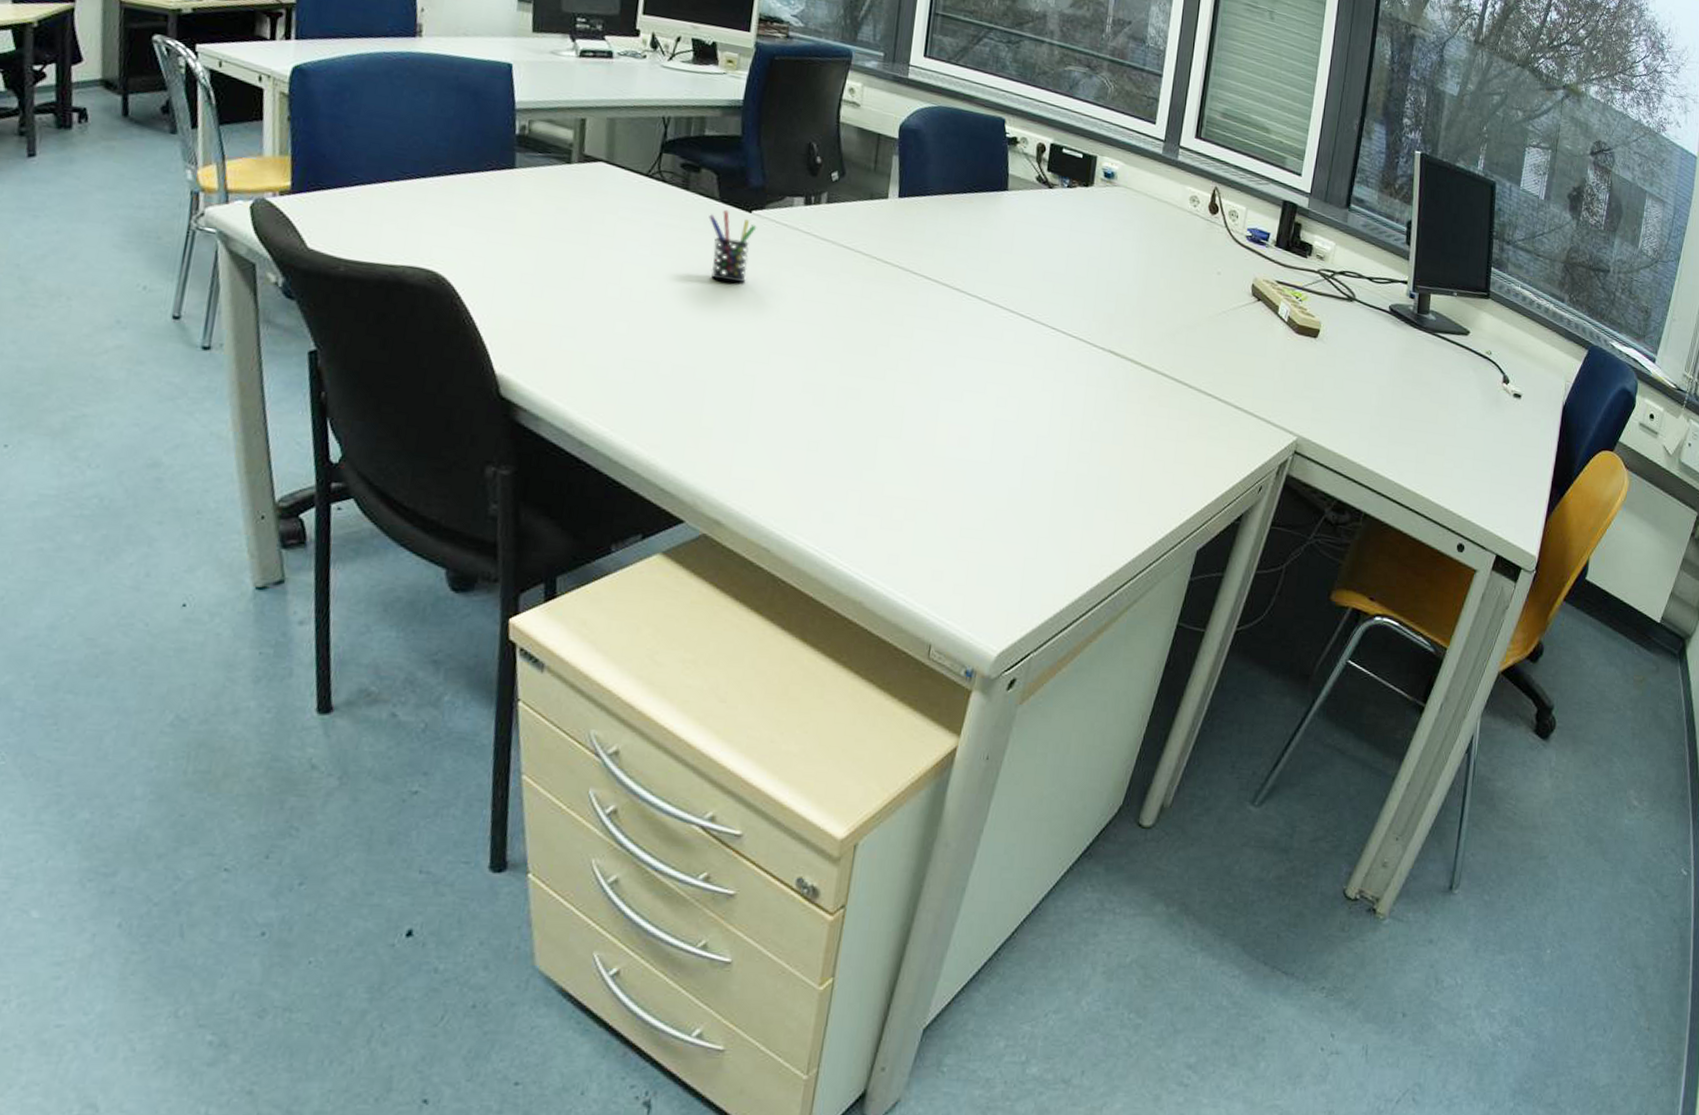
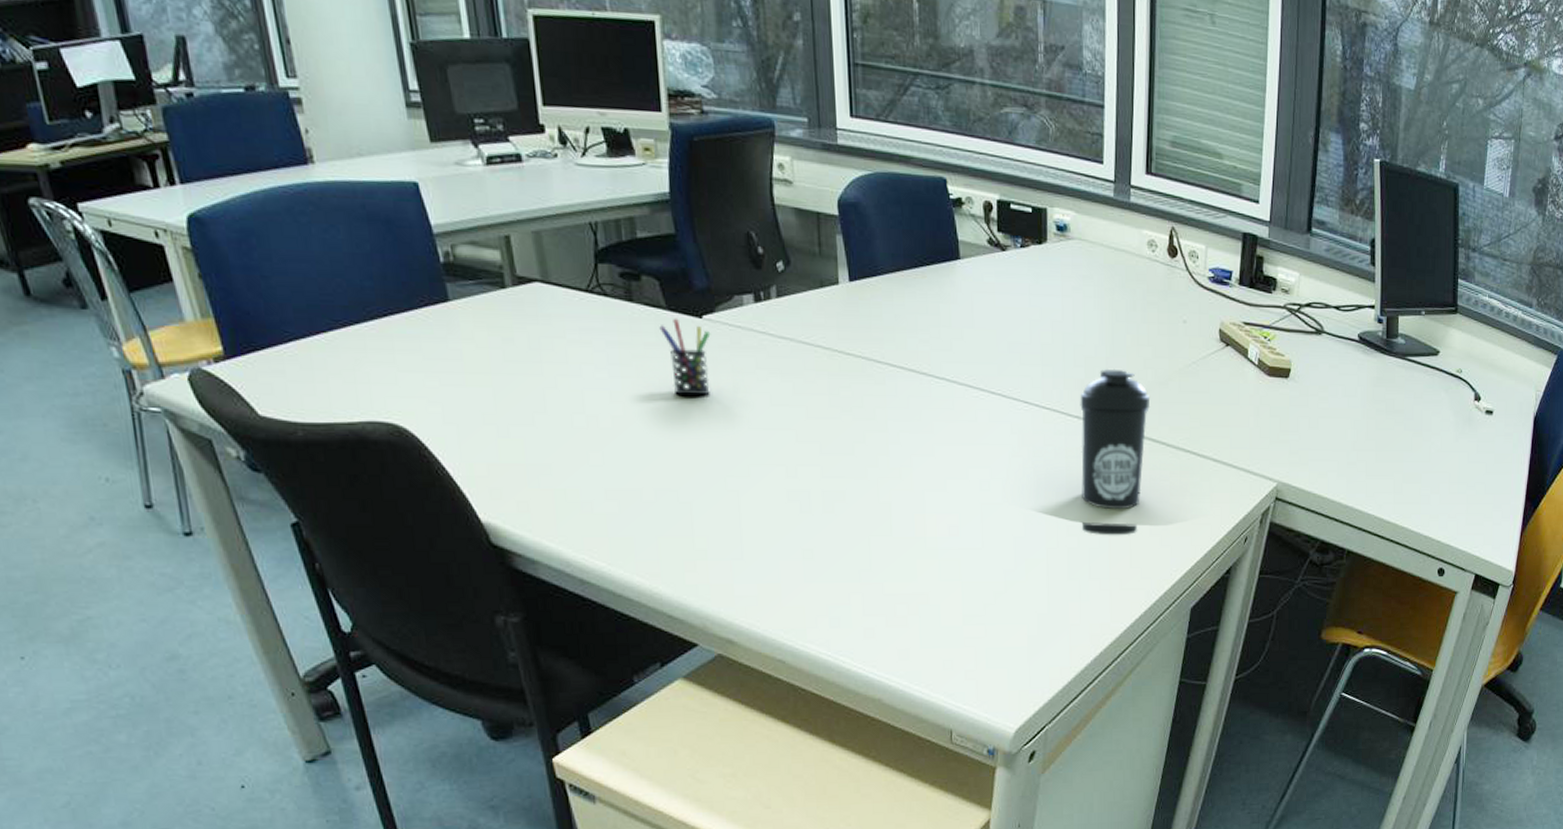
water bottle: none [1093,307,1177,470] -> present [1080,368,1151,536]

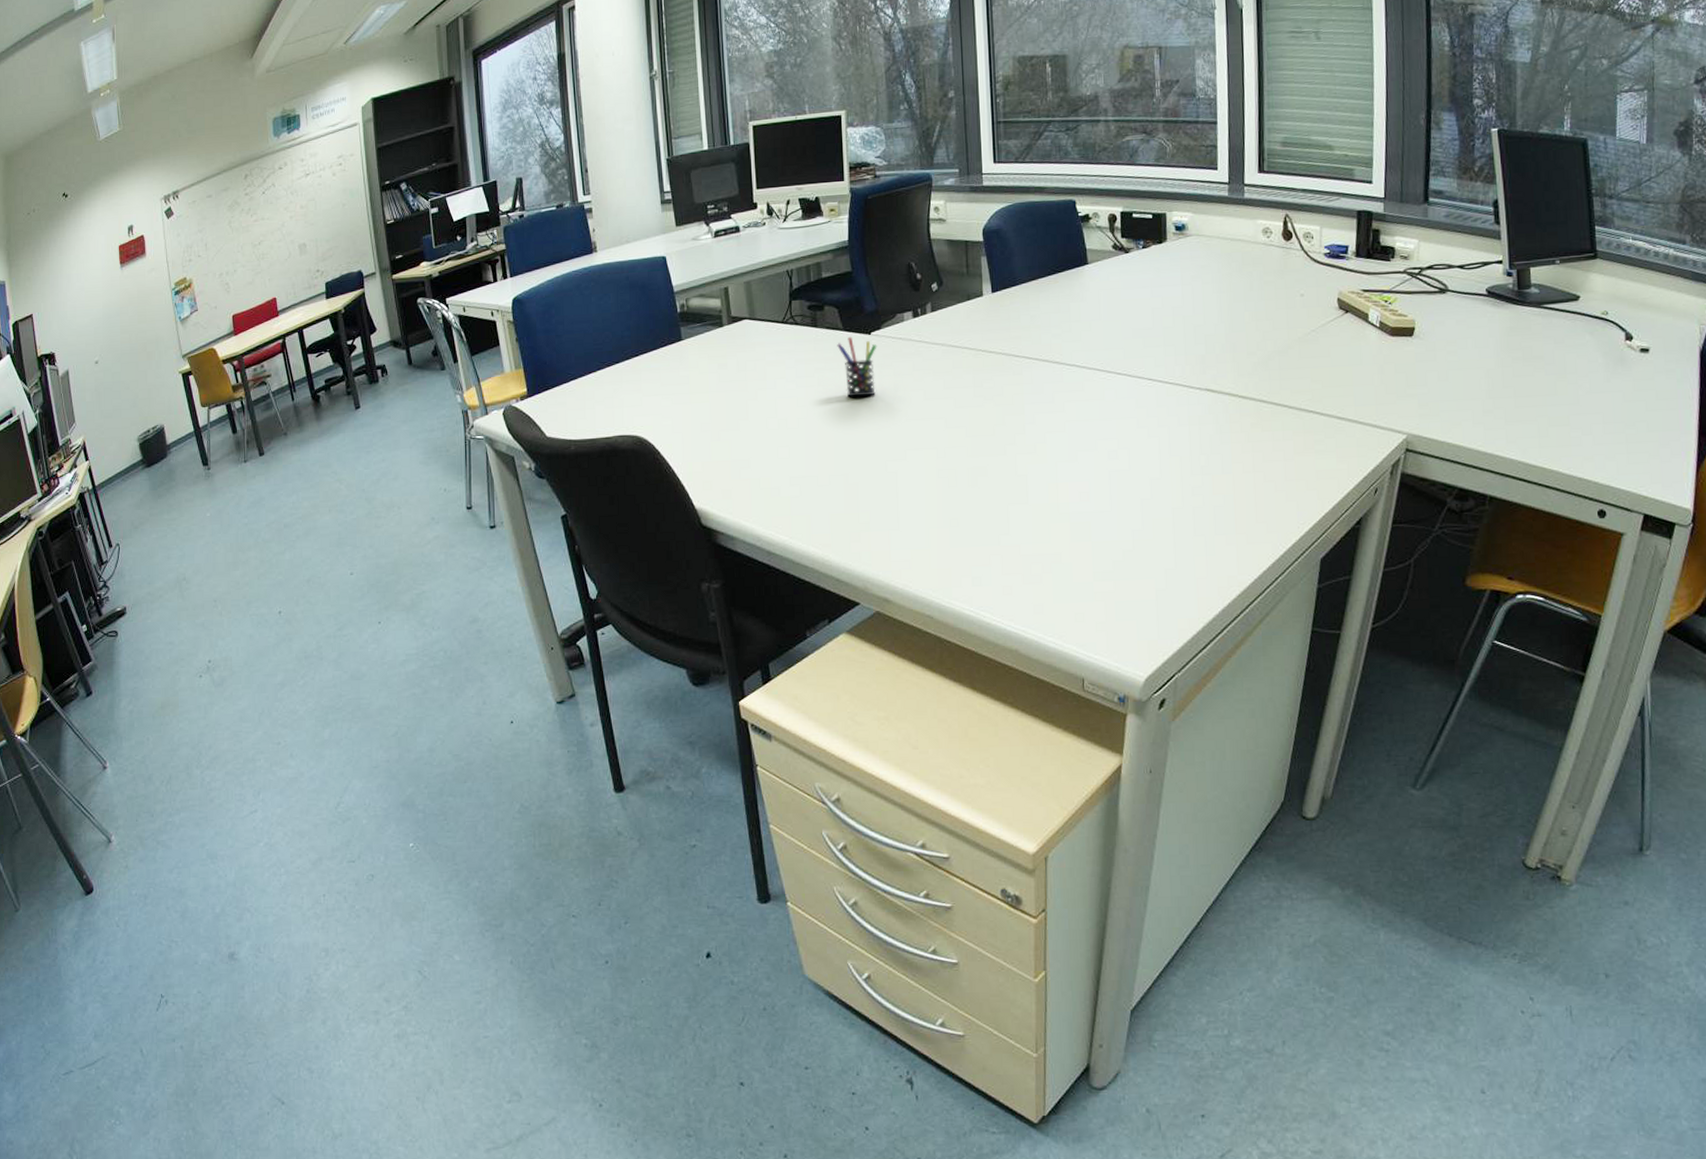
water bottle: present [1080,368,1151,536] -> none [1201,343,1271,494]

